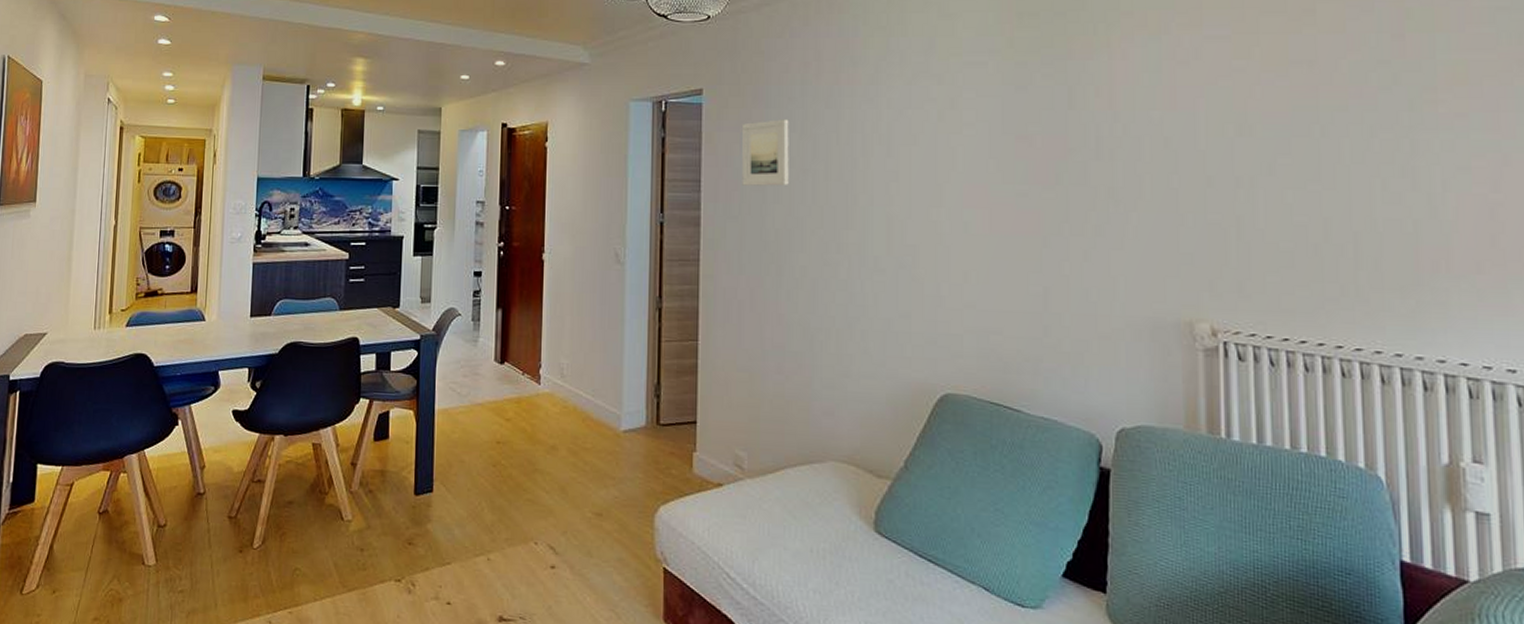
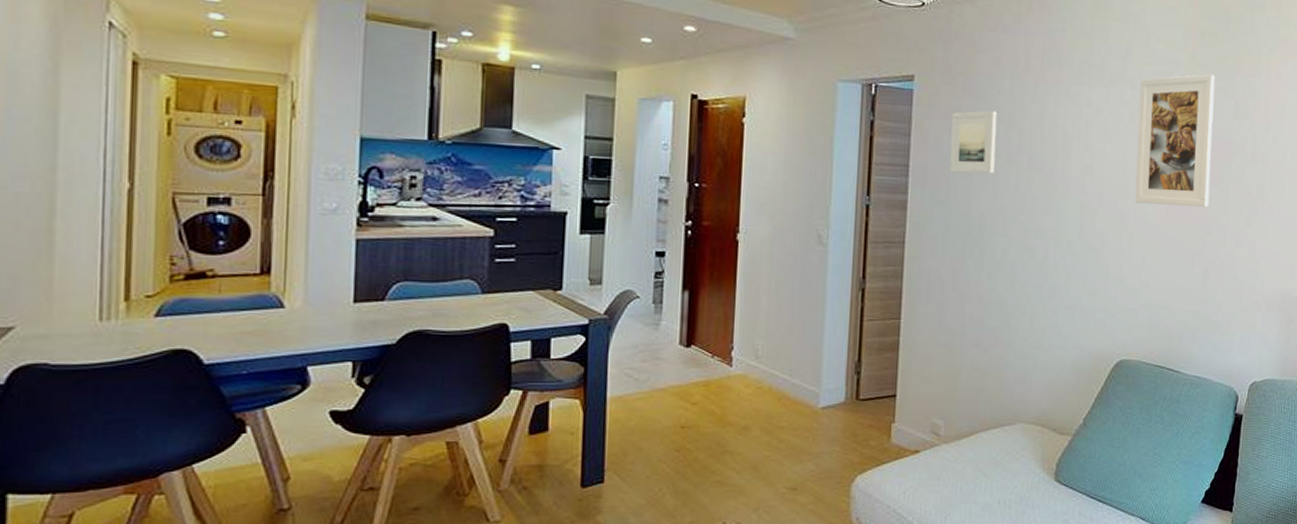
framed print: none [948,59,1044,215] -> present [1134,73,1216,208]

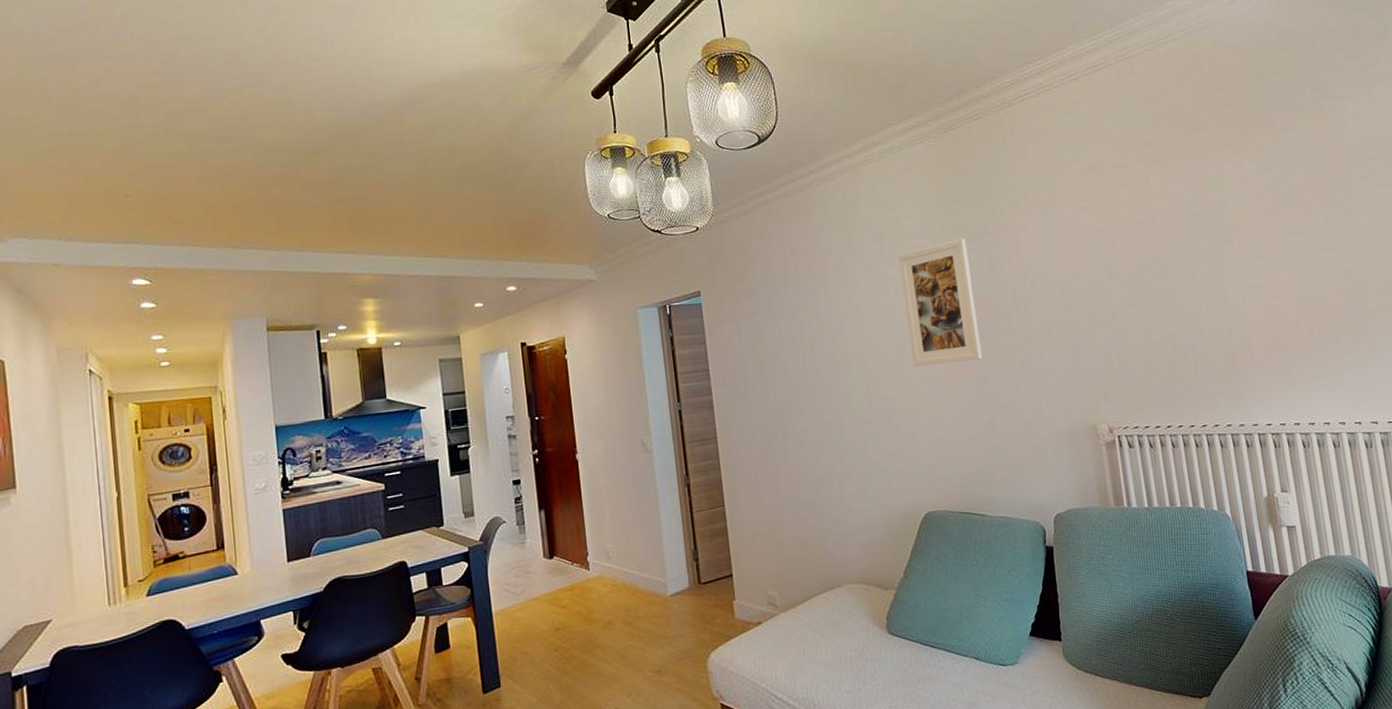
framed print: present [950,110,998,175] -> none [739,308,783,369]

